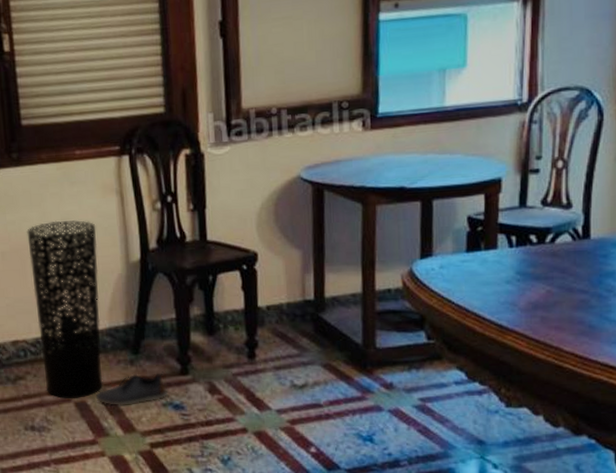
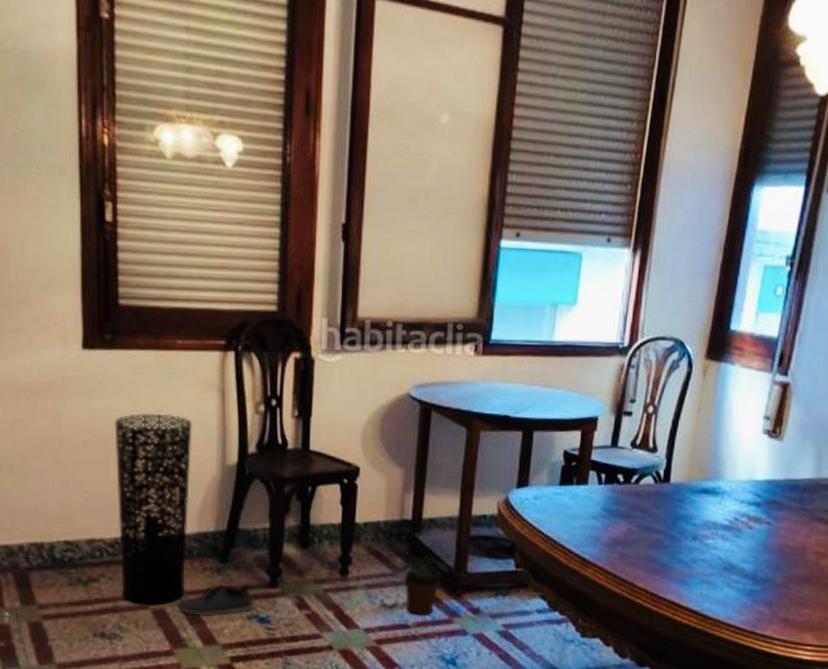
potted plant: none [306,334,357,395] -> present [399,555,449,616]

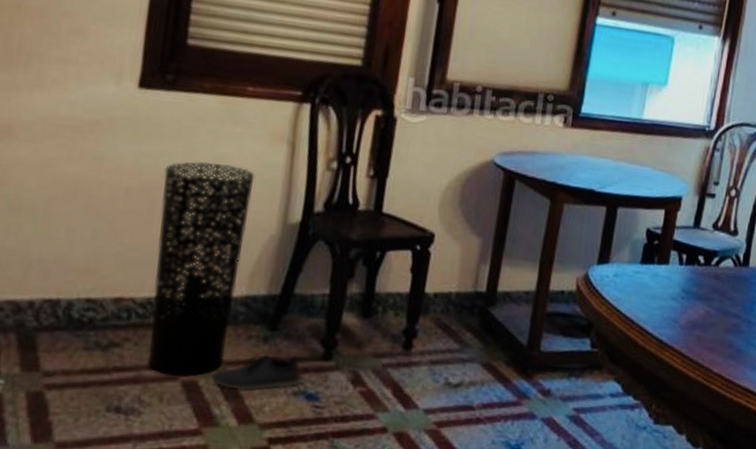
potted plant: present [399,555,449,616] -> none [468,331,521,397]

